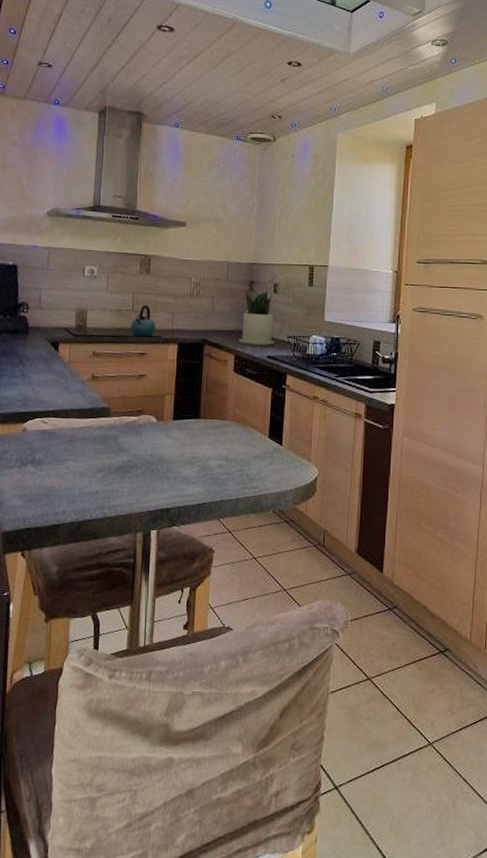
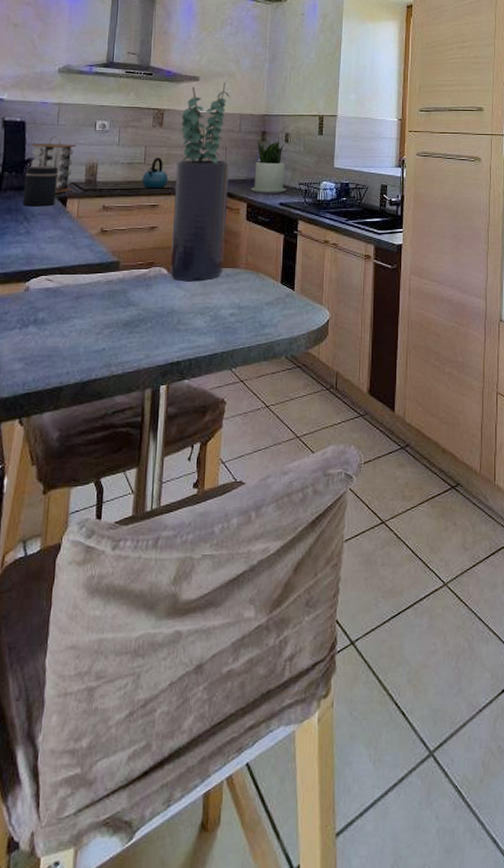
cylinder: none [17,309,50,351] -> present [23,165,59,207]
spice rack: none [23,280,66,338] -> present [31,135,77,193]
vase: none [159,228,217,432] -> present [170,82,230,282]

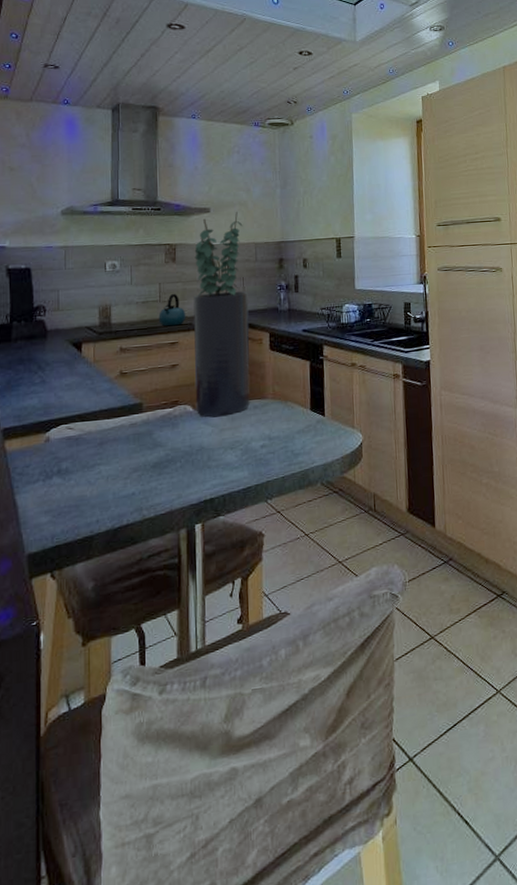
cylinder: present [23,165,59,207] -> none [35,311,70,355]
spice rack: present [31,135,77,193] -> none [39,280,87,339]
planter: present [250,140,287,194] -> none [271,266,309,322]

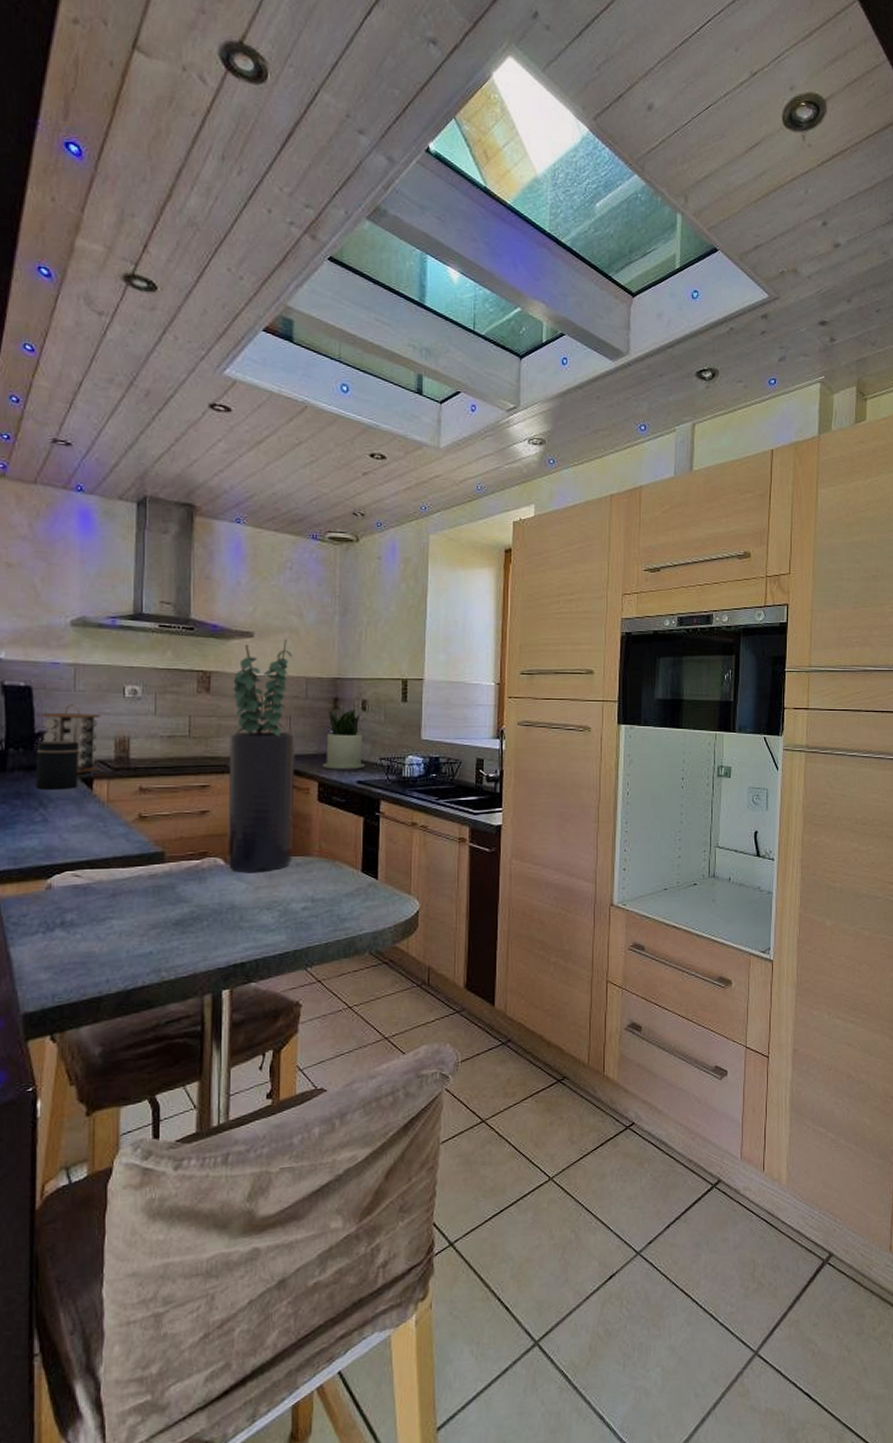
cylinder: none [35,311,70,355] -> present [36,740,80,790]
spice rack: none [39,280,87,339] -> present [41,703,101,773]
kettle: present [158,294,186,327] -> none [187,730,220,767]
planter: none [271,266,309,322] -> present [321,708,366,771]

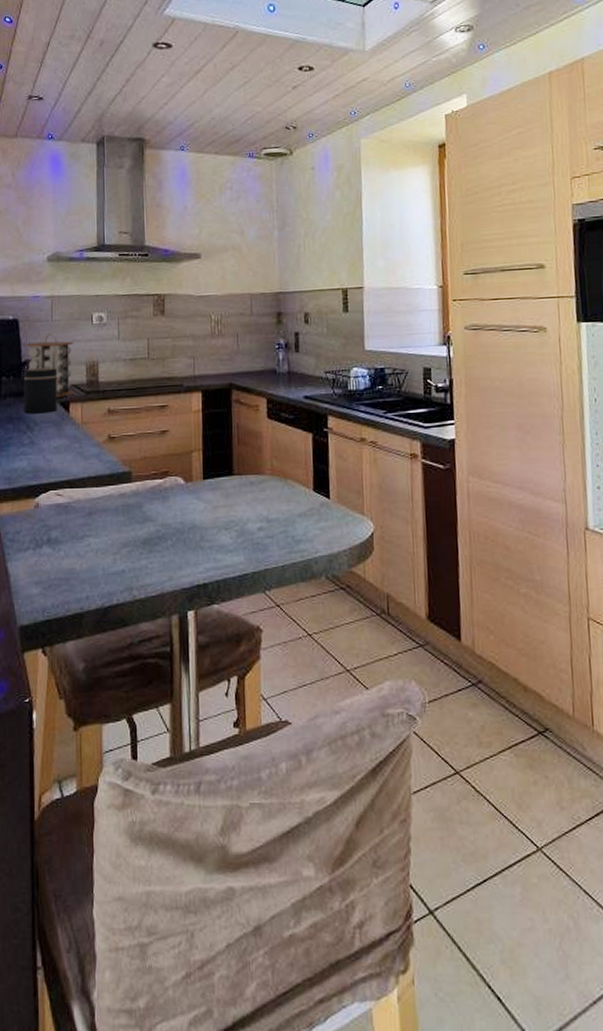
vase: present [227,639,295,873] -> none [184,258,246,492]
planter: present [321,708,366,771] -> none [269,321,312,387]

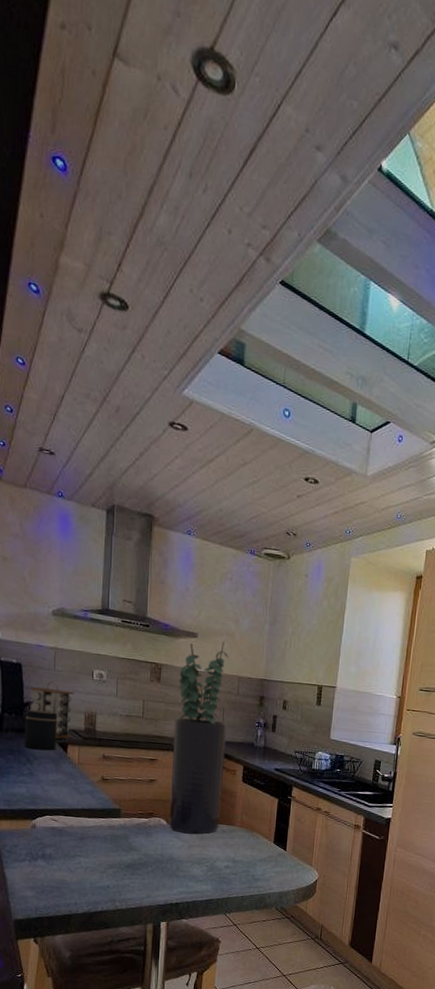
vase: none [184,258,246,492] -> present [169,642,229,835]

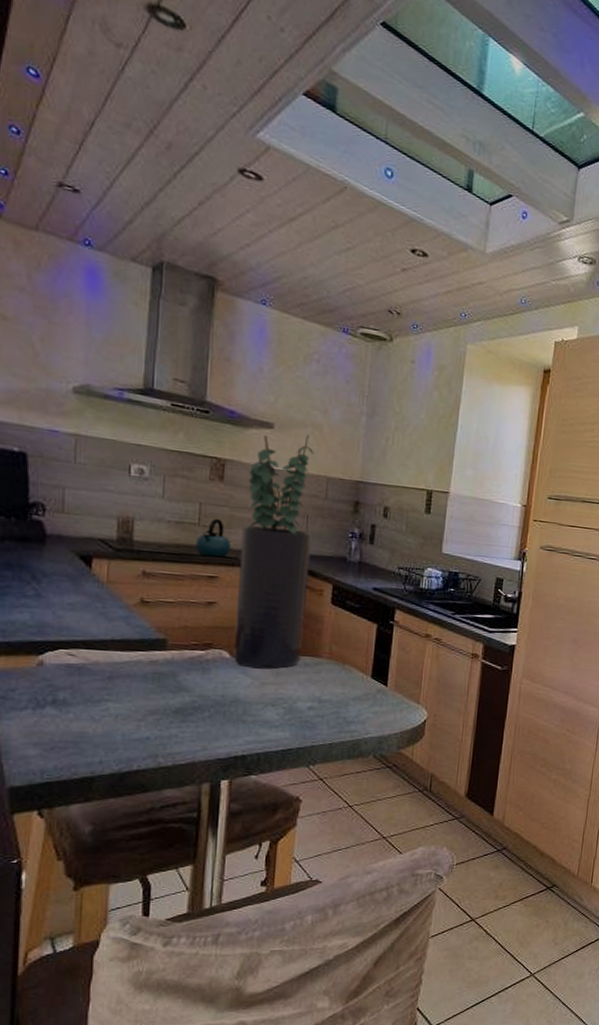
cylinder: present [24,709,58,751] -> none [29,512,79,565]
spice rack: present [29,680,74,739] -> none [37,476,103,551]
kettle: none [140,713,167,744] -> present [195,519,232,558]

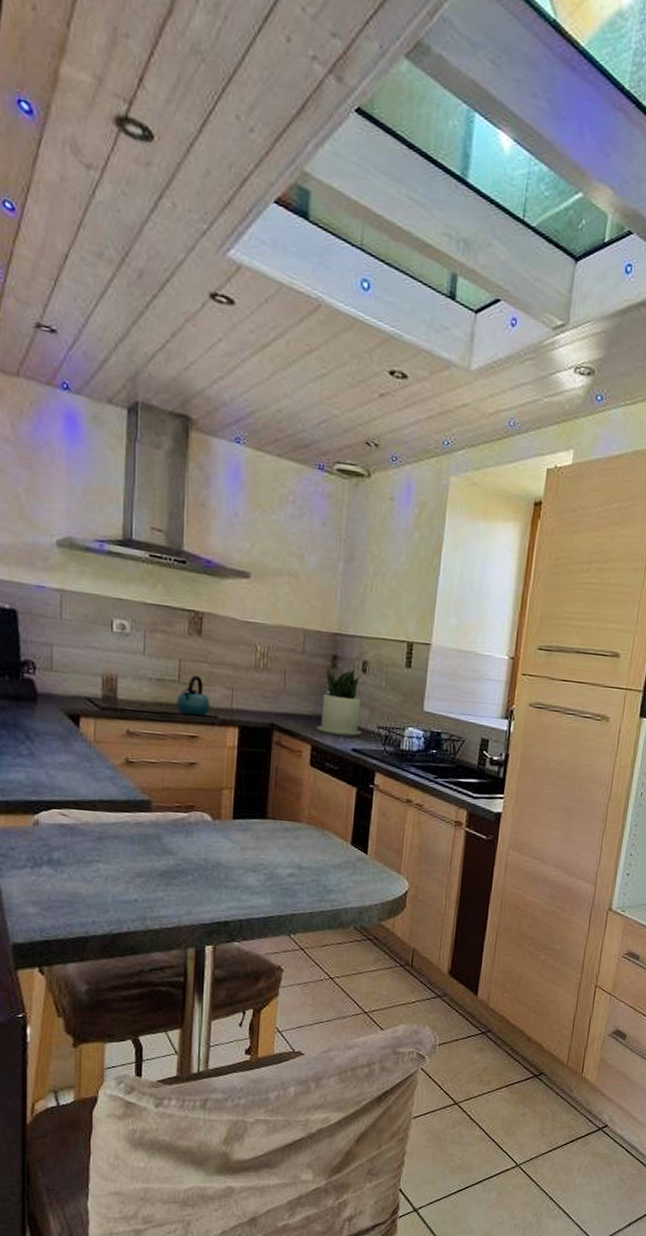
vase: present [233,435,314,670] -> none [214,584,291,834]
planter: none [337,512,383,577] -> present [315,667,362,738]

